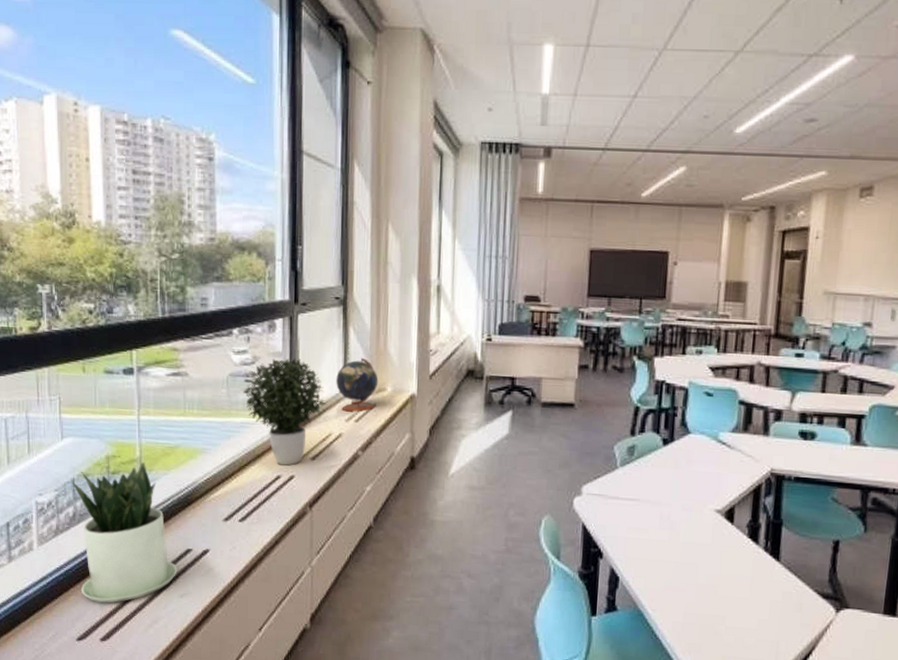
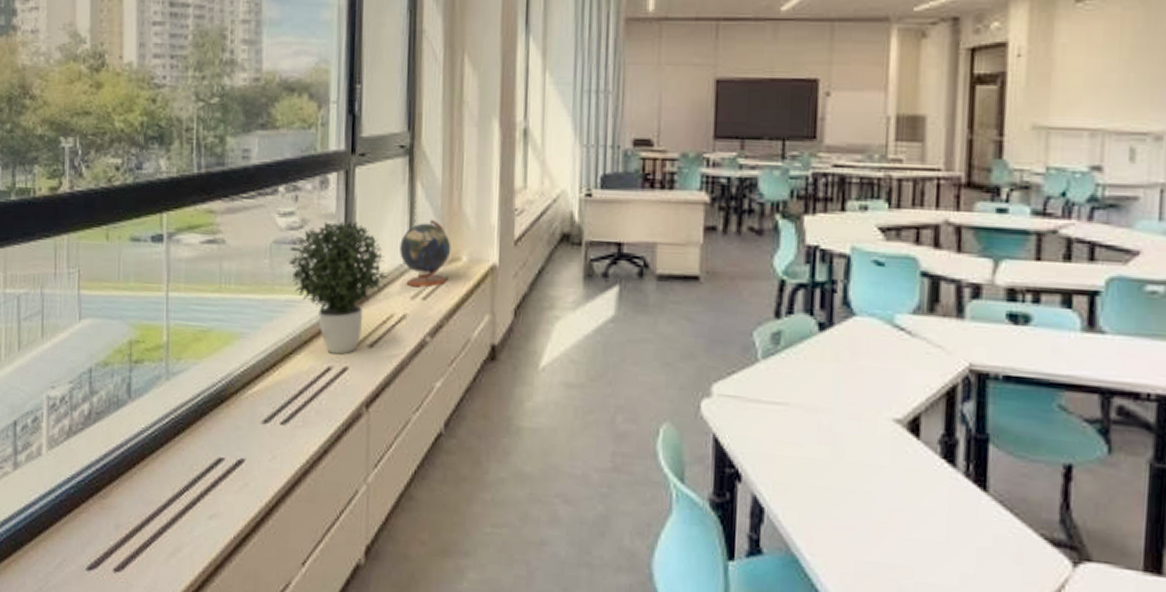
planter: present [71,462,177,603] -> none [88,349,206,524]

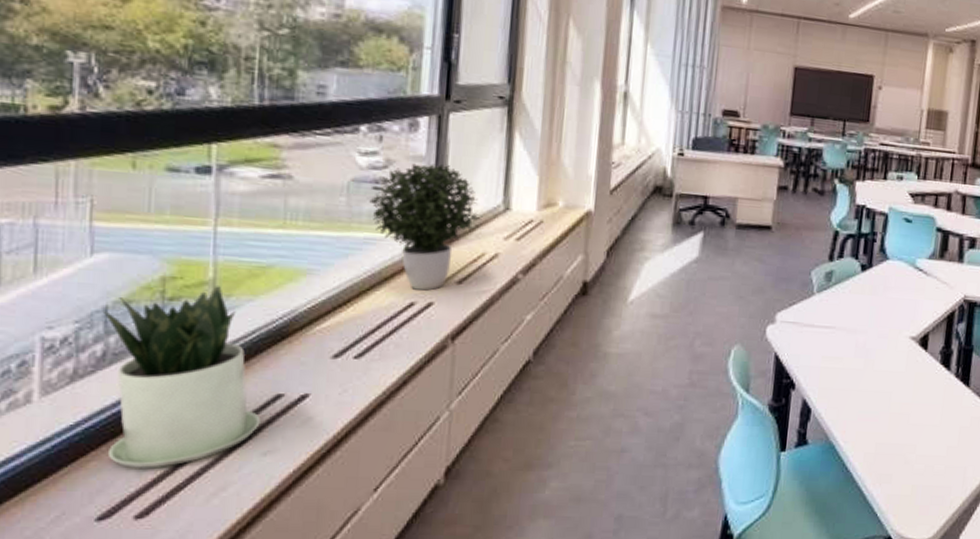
planter: none [88,349,206,524] -> present [102,286,261,468]
globe: present [400,220,451,288] -> none [494,167,548,230]

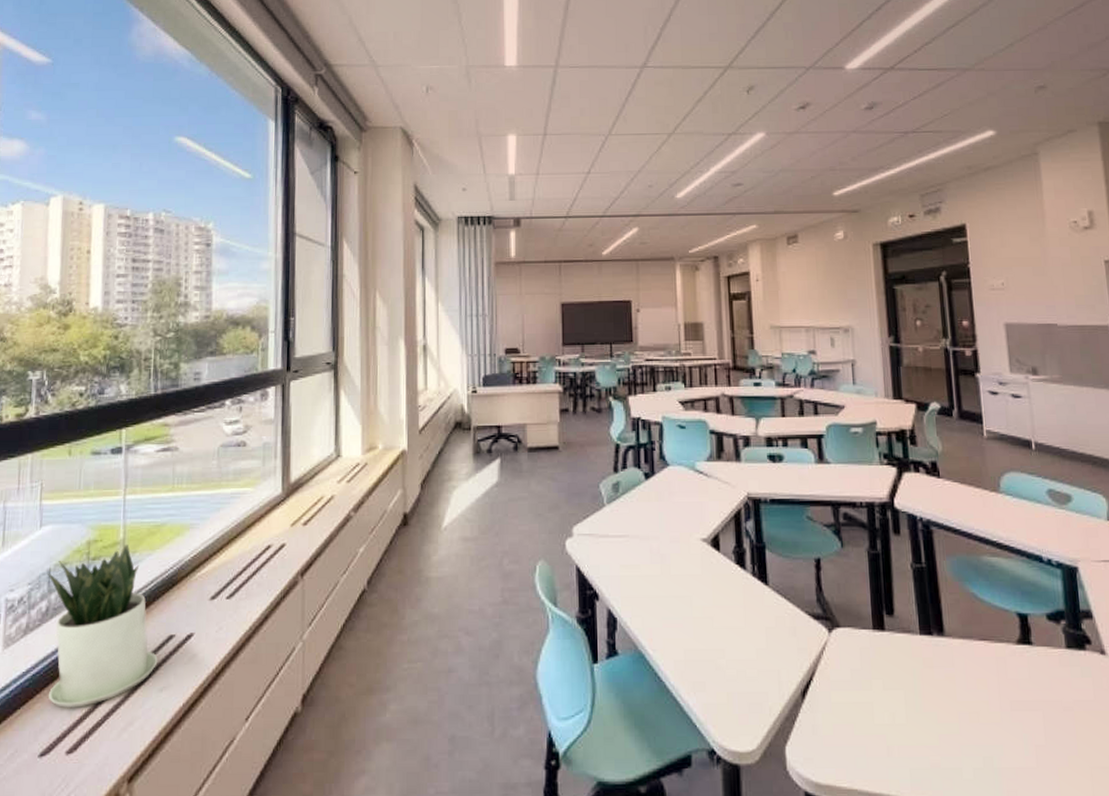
potted plant: present [369,163,481,291] -> none [234,425,319,534]

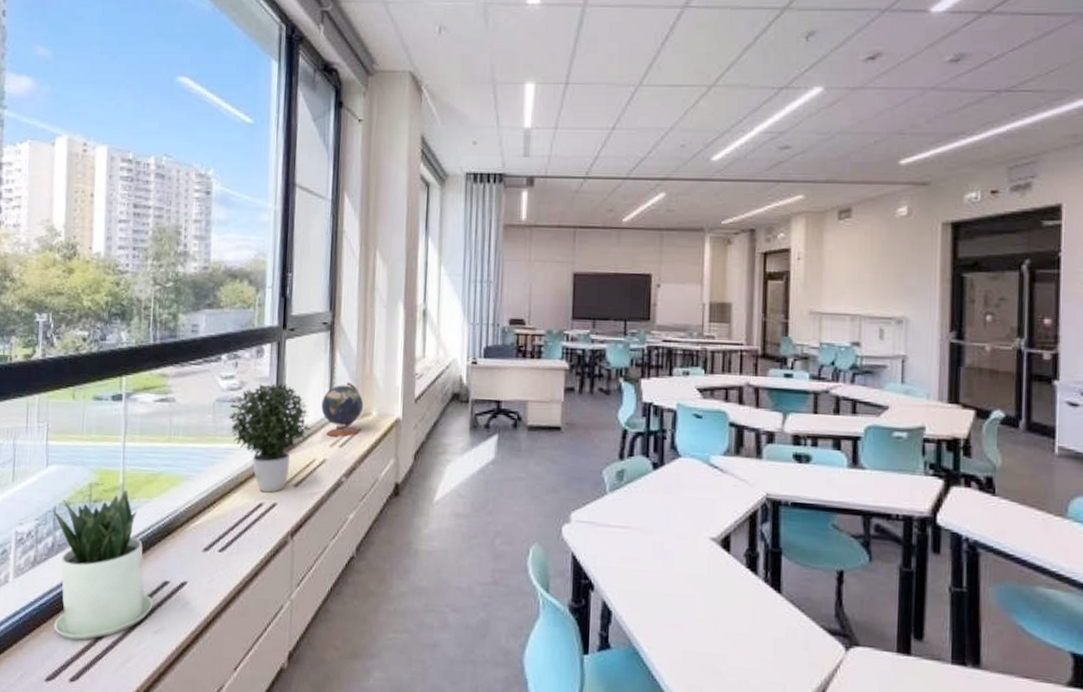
potted plant: none [234,425,319,534] -> present [229,383,312,493]
globe: none [328,419,369,473] -> present [321,382,364,438]

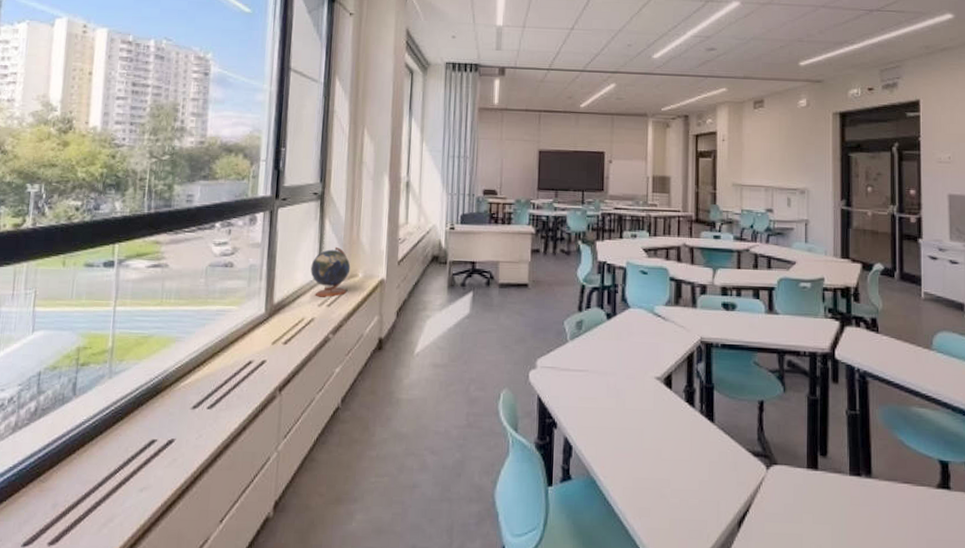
planter: present [52,490,153,640] -> none [33,353,140,503]
potted plant: present [229,383,312,493] -> none [221,249,301,351]

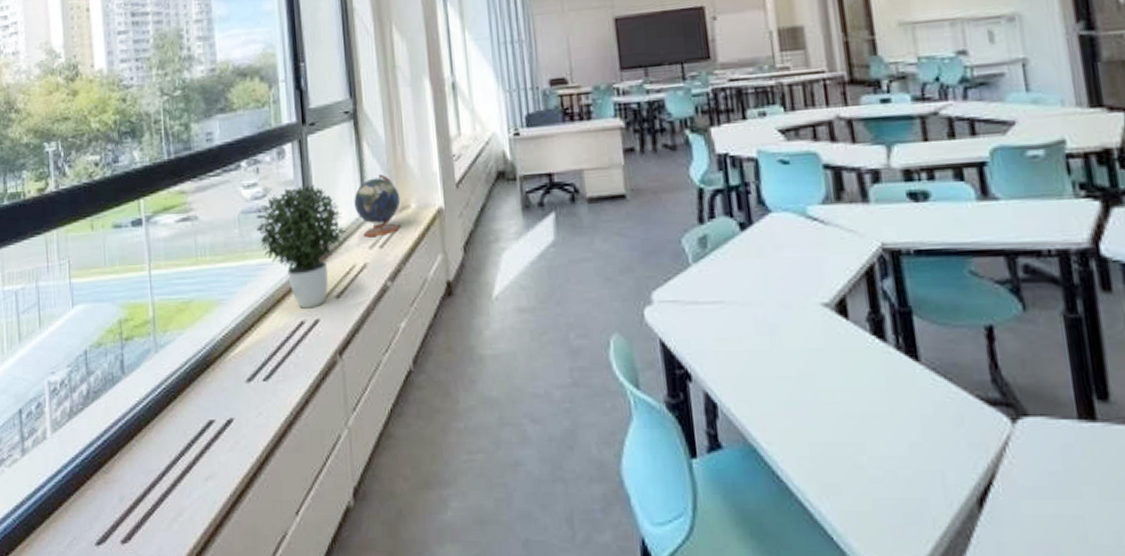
potted plant: none [221,249,301,351] -> present [256,185,347,309]

